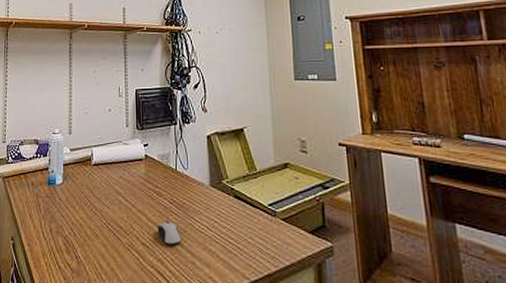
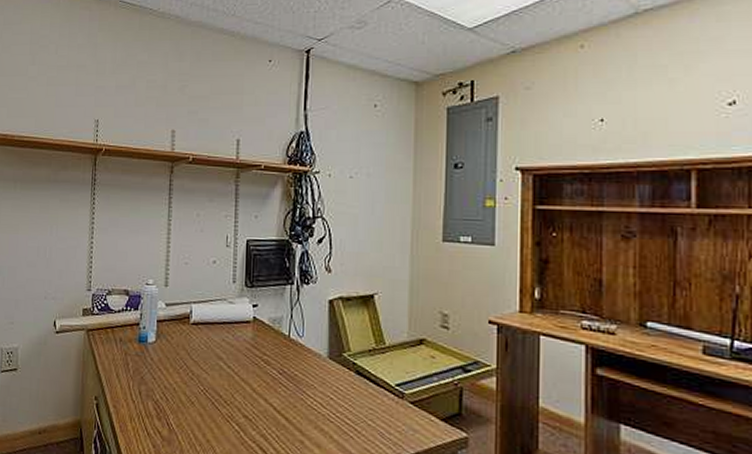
computer mouse: present [157,220,181,246] -> none [262,393,289,421]

